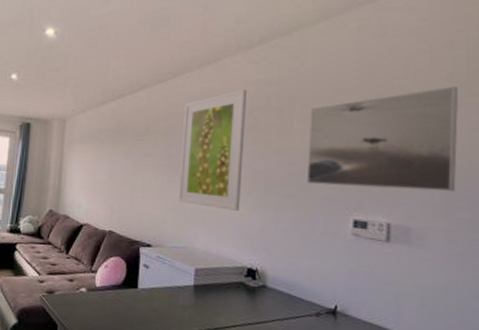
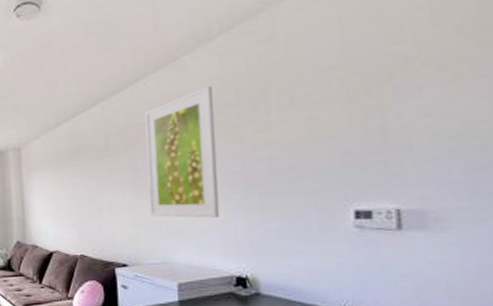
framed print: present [307,86,459,192] -> none [288,41,479,178]

